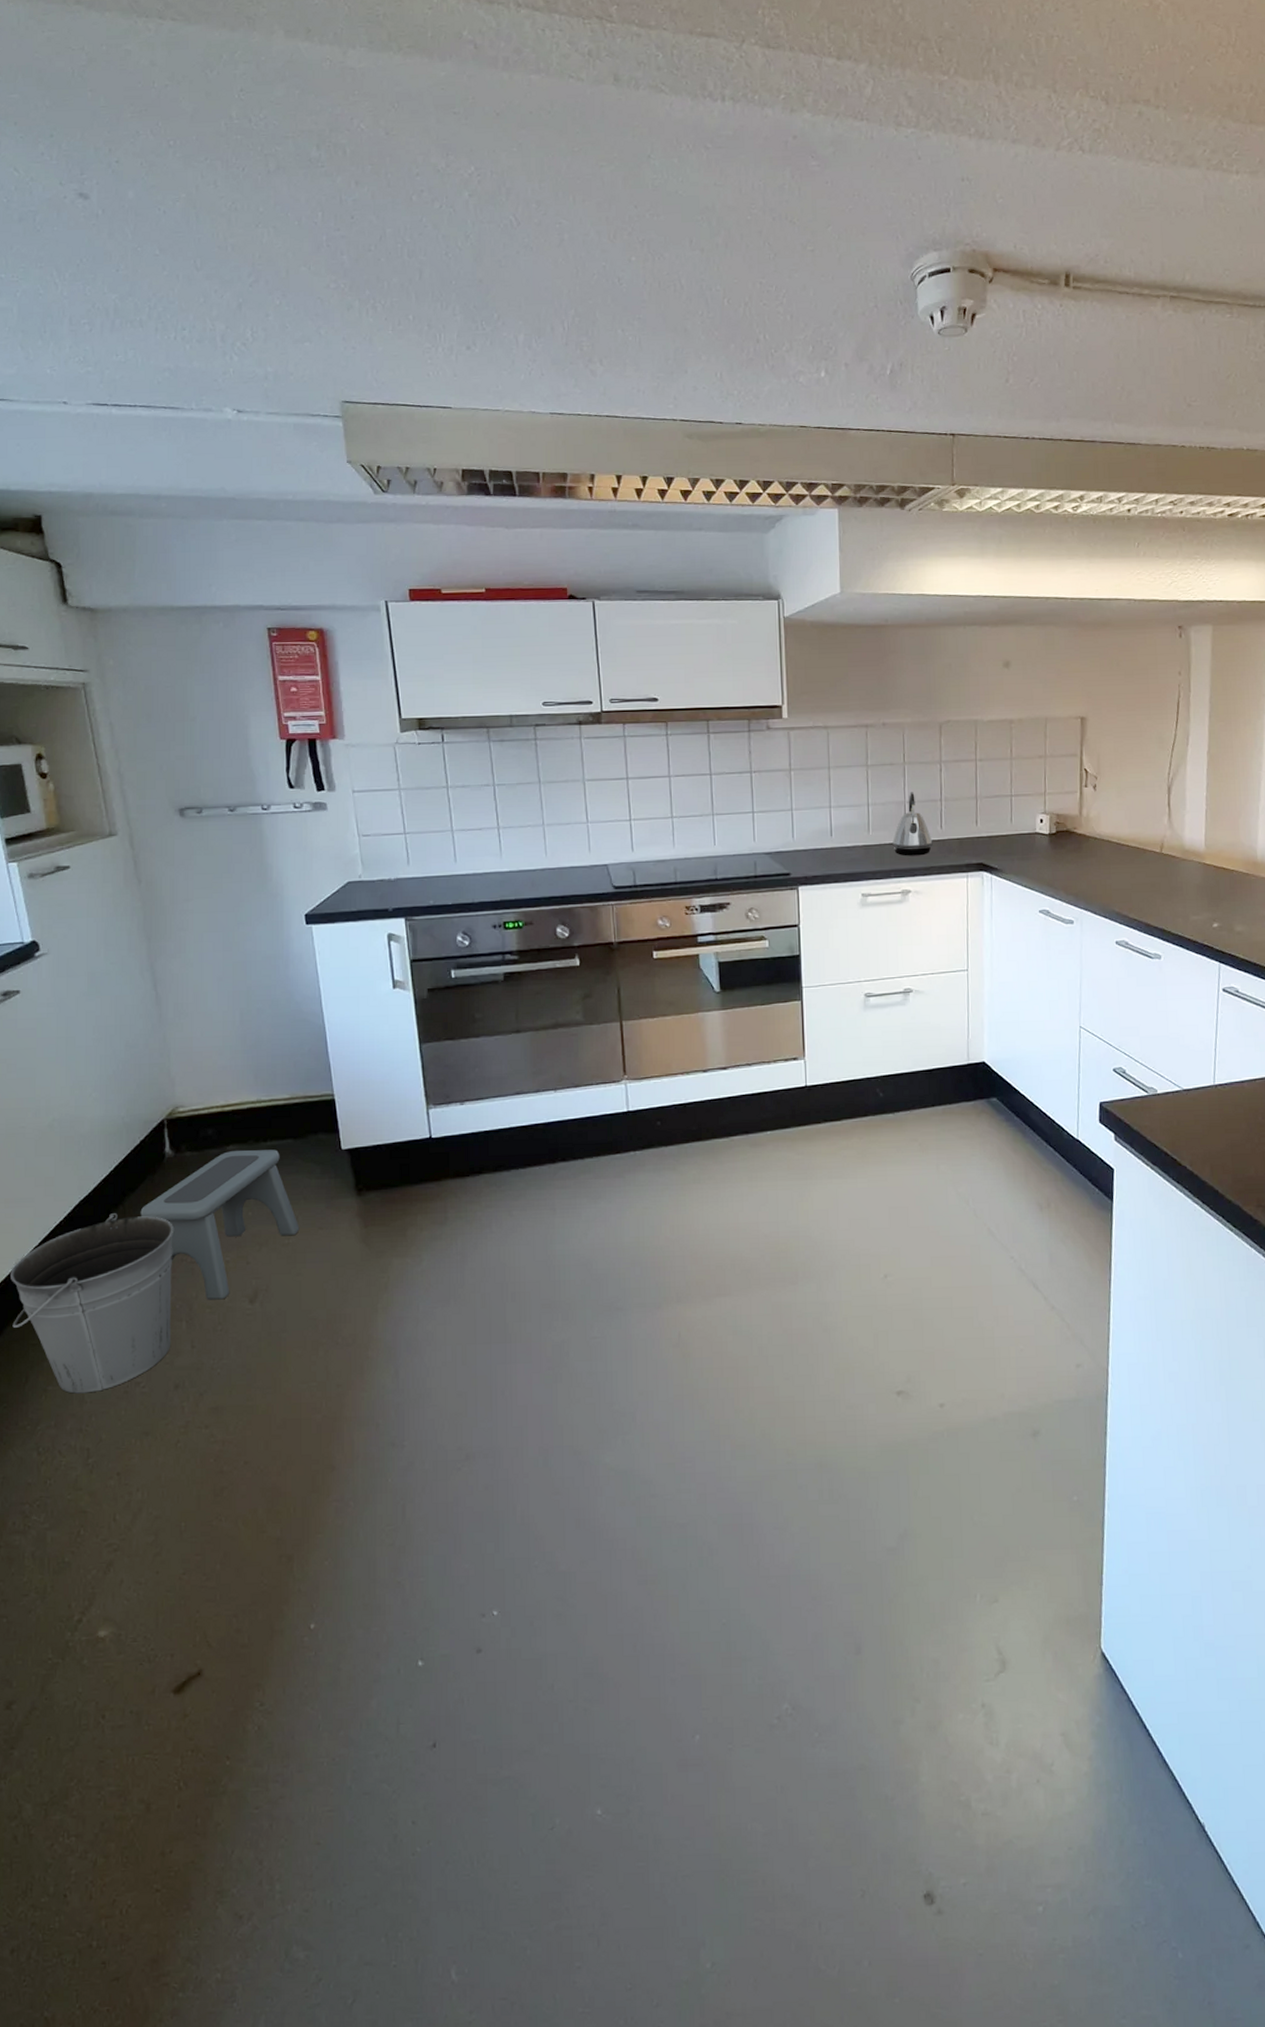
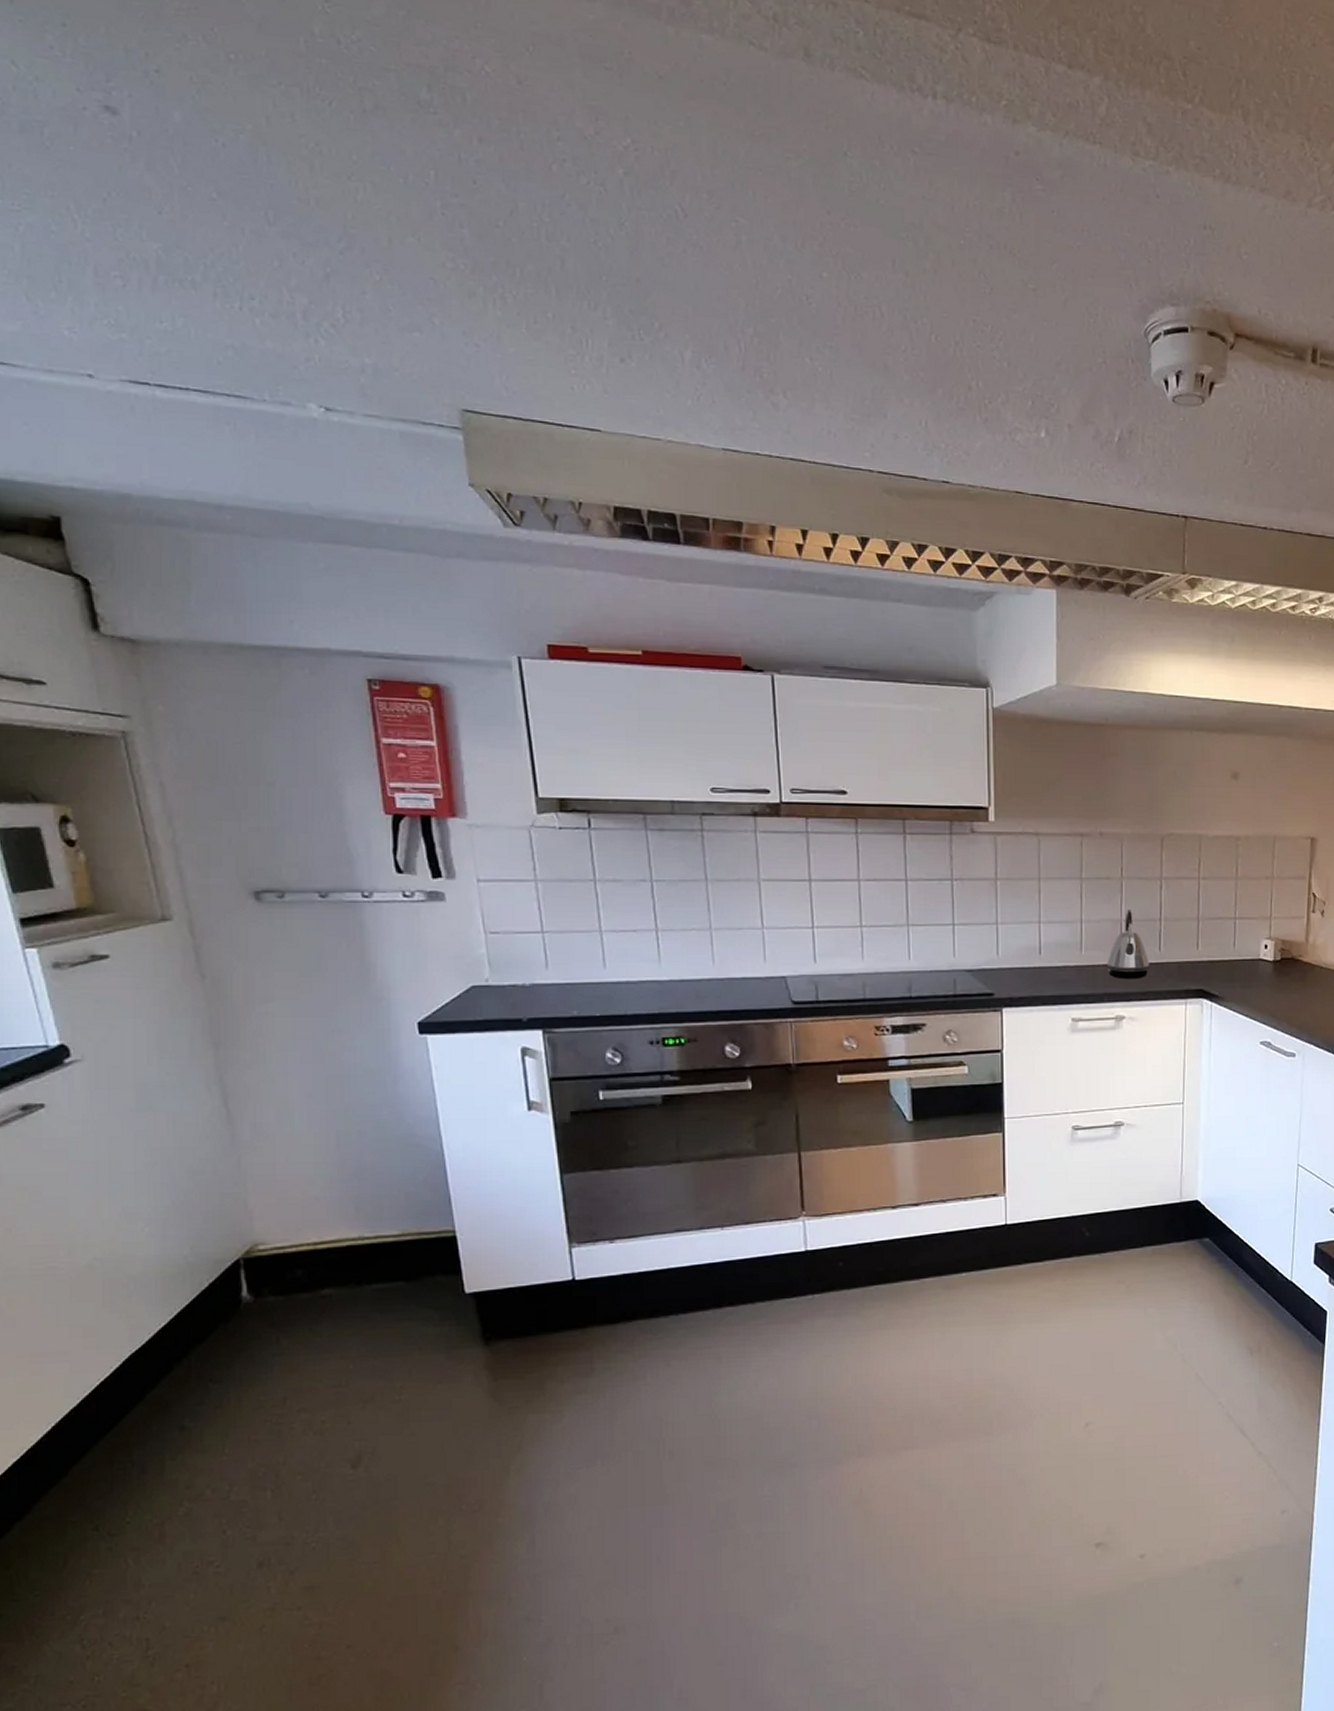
bucket: present [11,1213,173,1394] -> none [40,1368,254,1577]
step stool: present [140,1150,300,1300] -> none [210,1293,414,1466]

